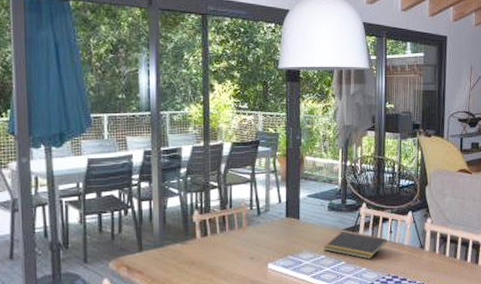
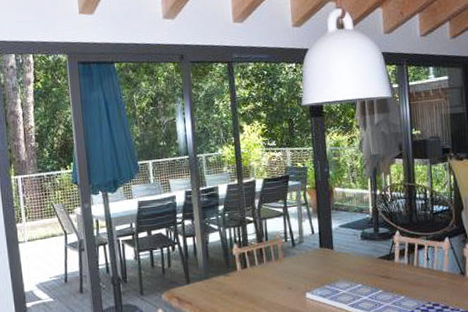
notepad: present [324,231,387,259] -> none [359,260,425,287]

